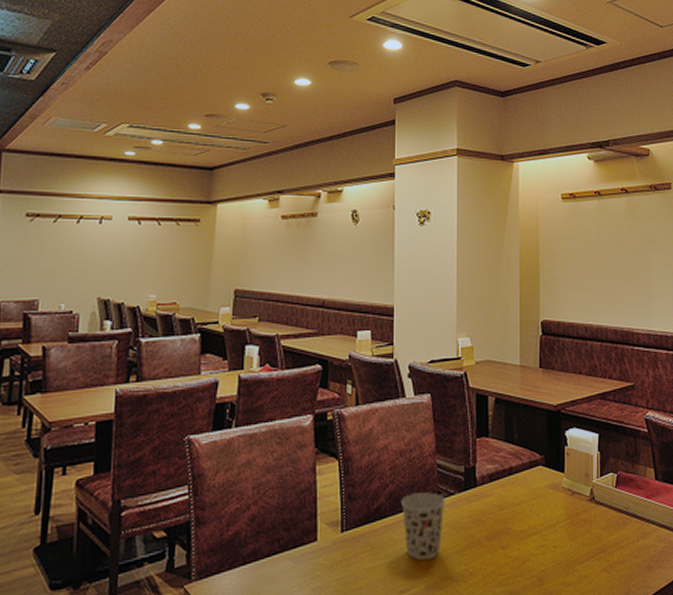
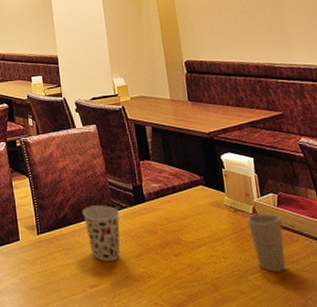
cup: none [582,496,617,559] -> present [246,214,287,272]

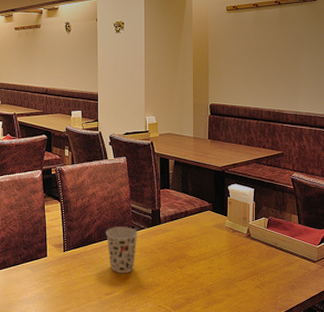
cup: present [246,214,287,272] -> none [241,234,268,279]

